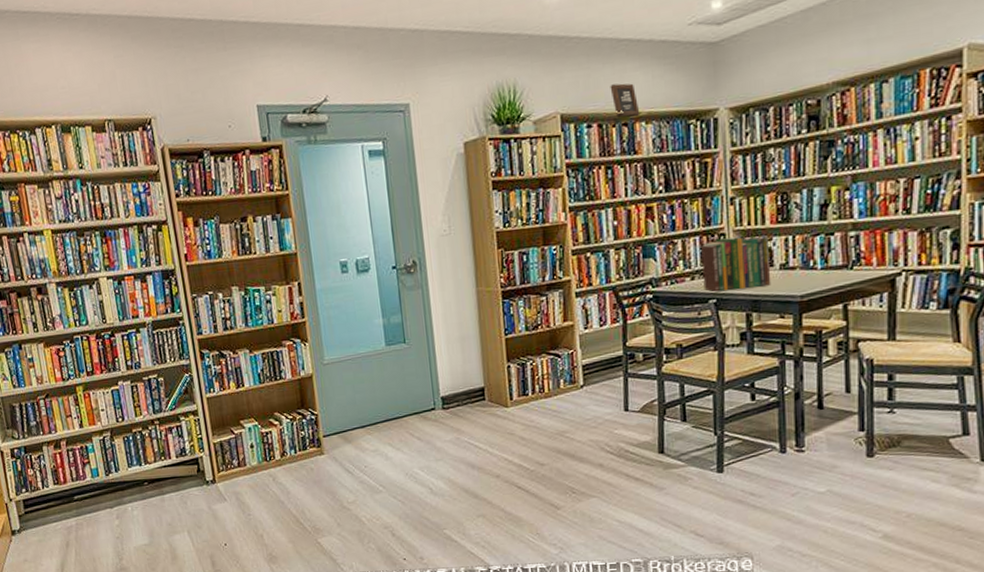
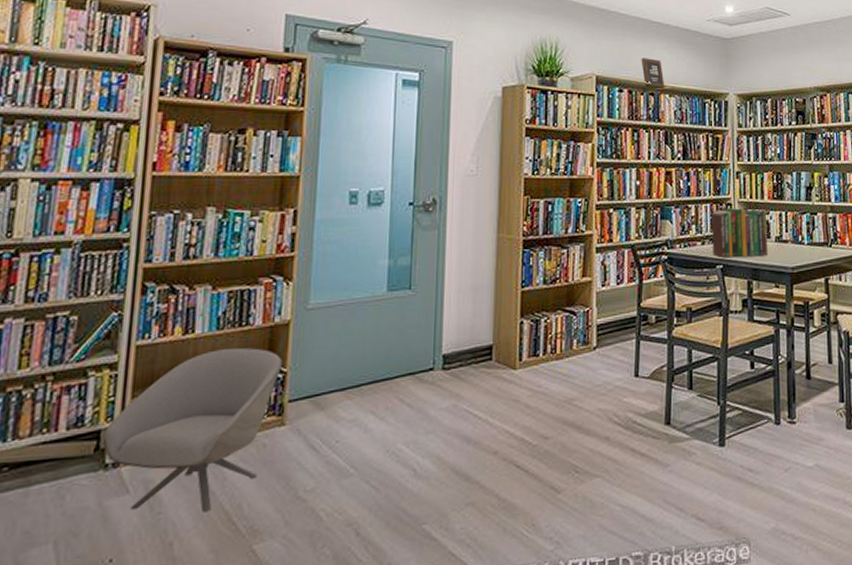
armchair: none [200,396,314,515] -> present [102,347,284,513]

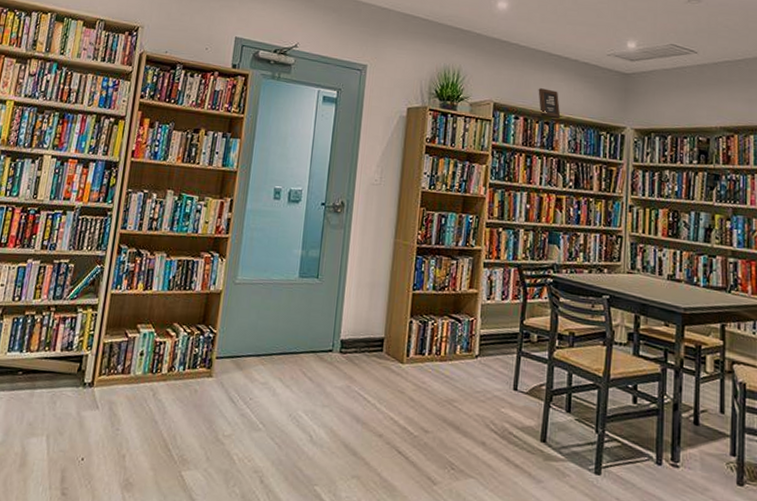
armchair: present [102,347,284,513] -> none [83,306,215,437]
books: present [711,207,769,258] -> none [599,239,660,293]

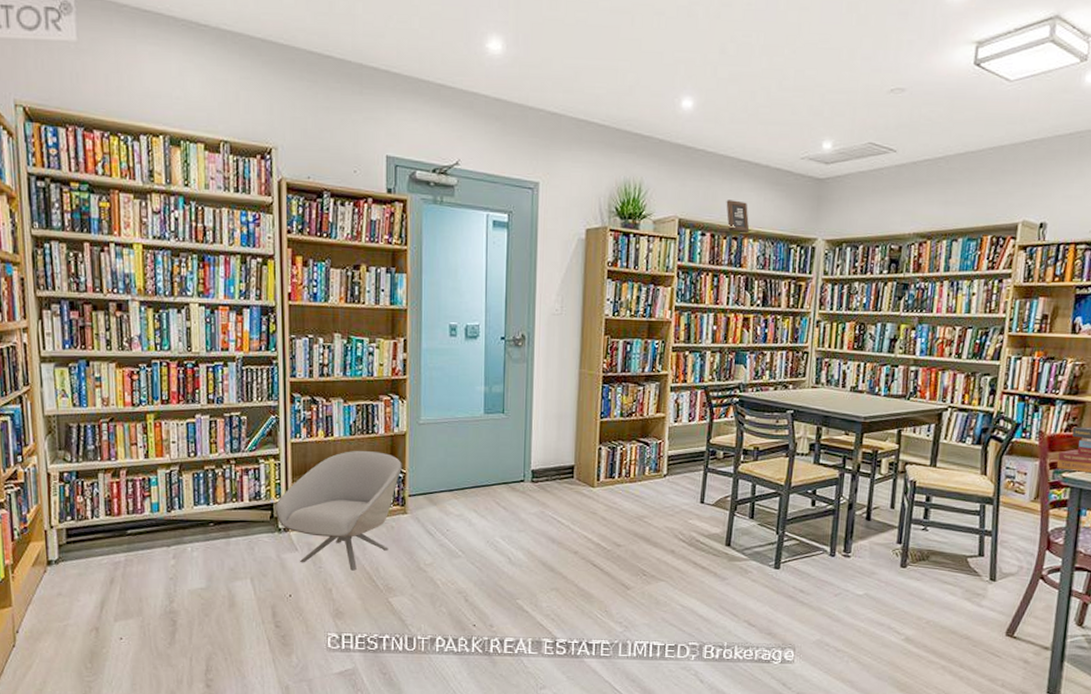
armchair: none [83,306,215,437] -> present [275,450,403,571]

